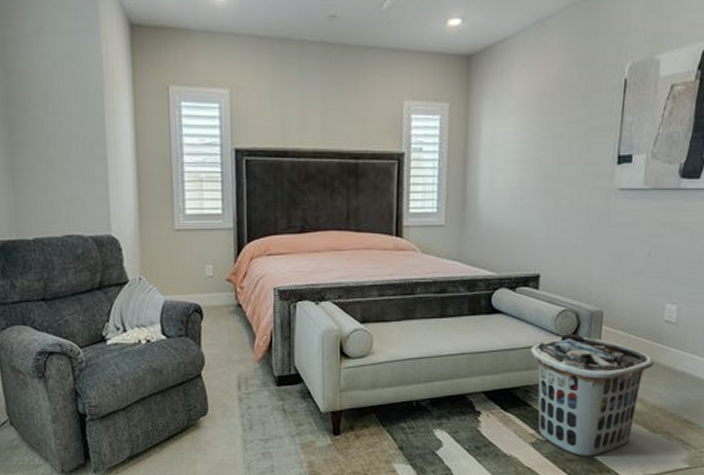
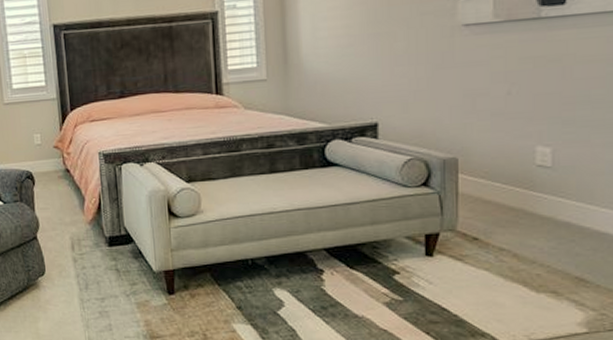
clothes hamper: present [530,334,654,457] -> none [374,184,528,319]

